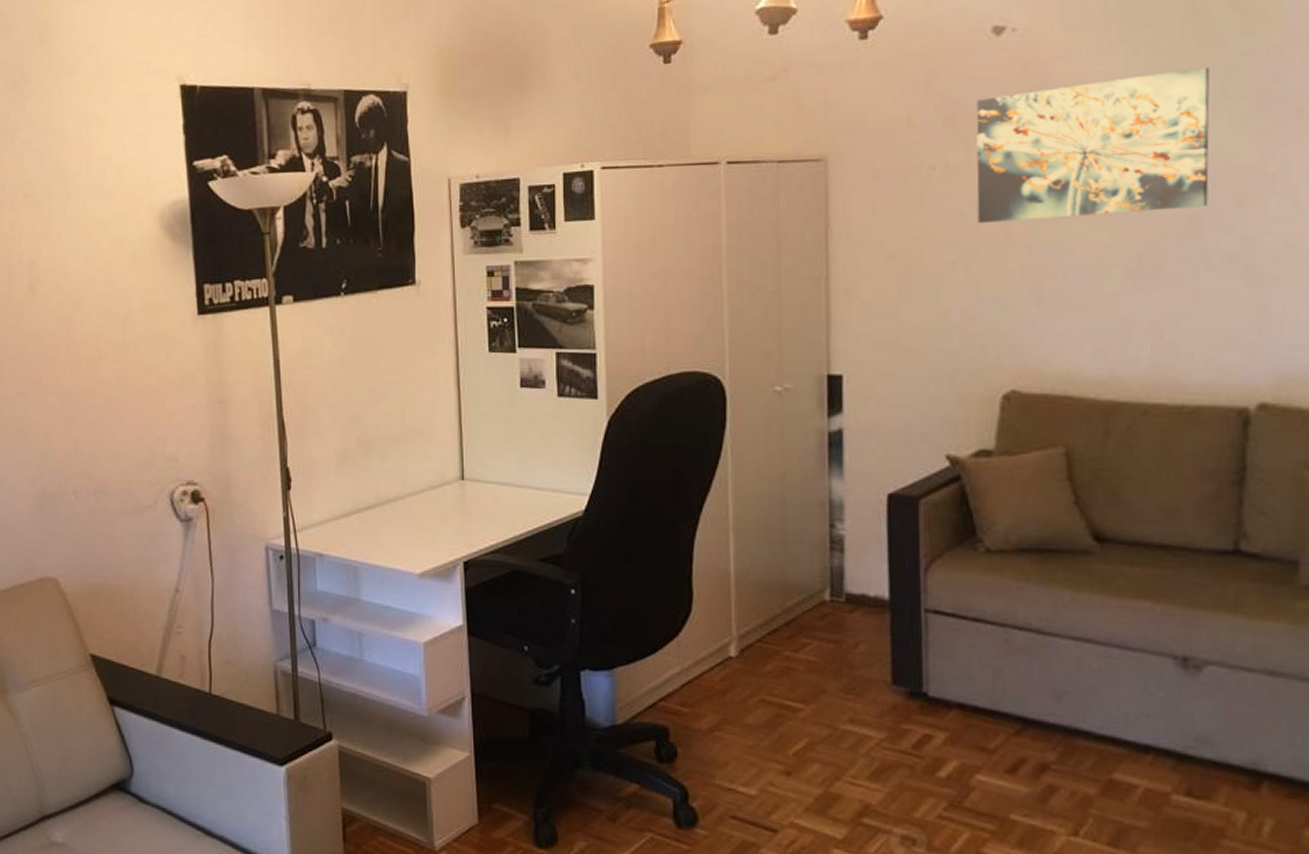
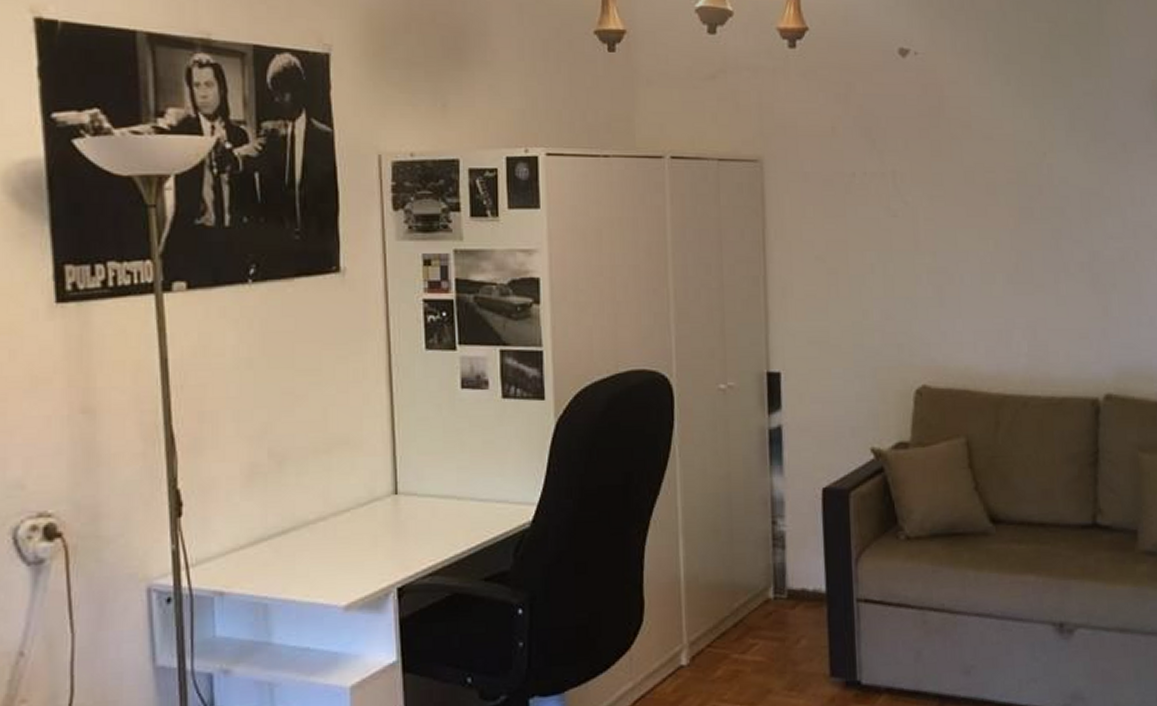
wall art: present [976,67,1211,223] -> none [888,102,1065,229]

